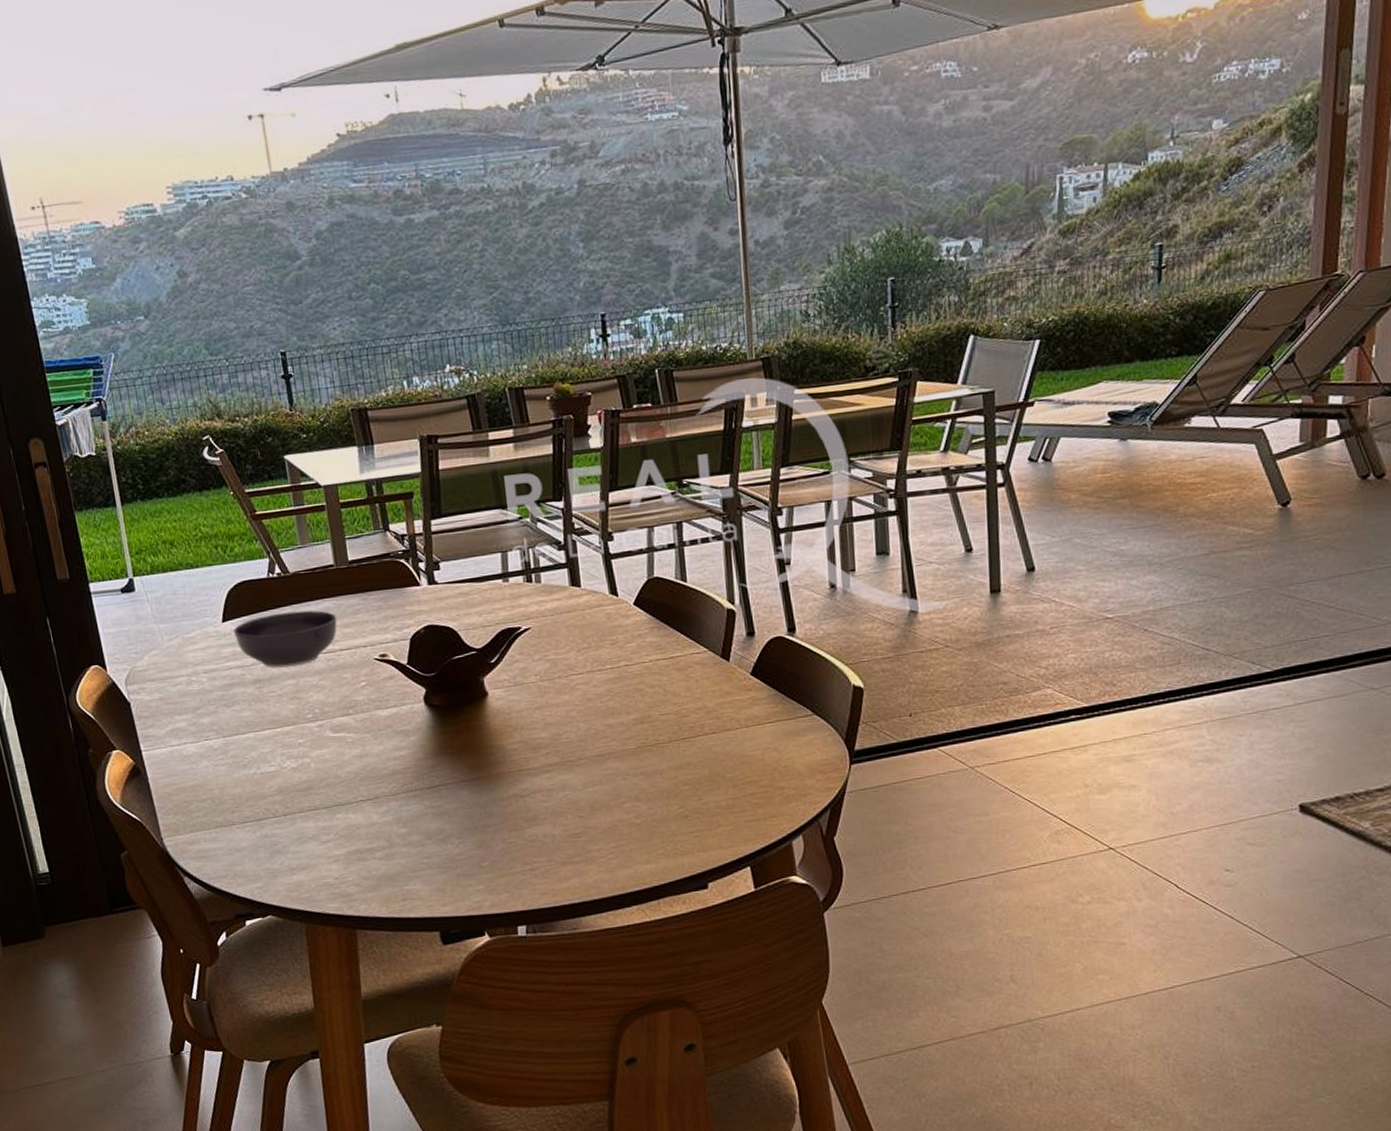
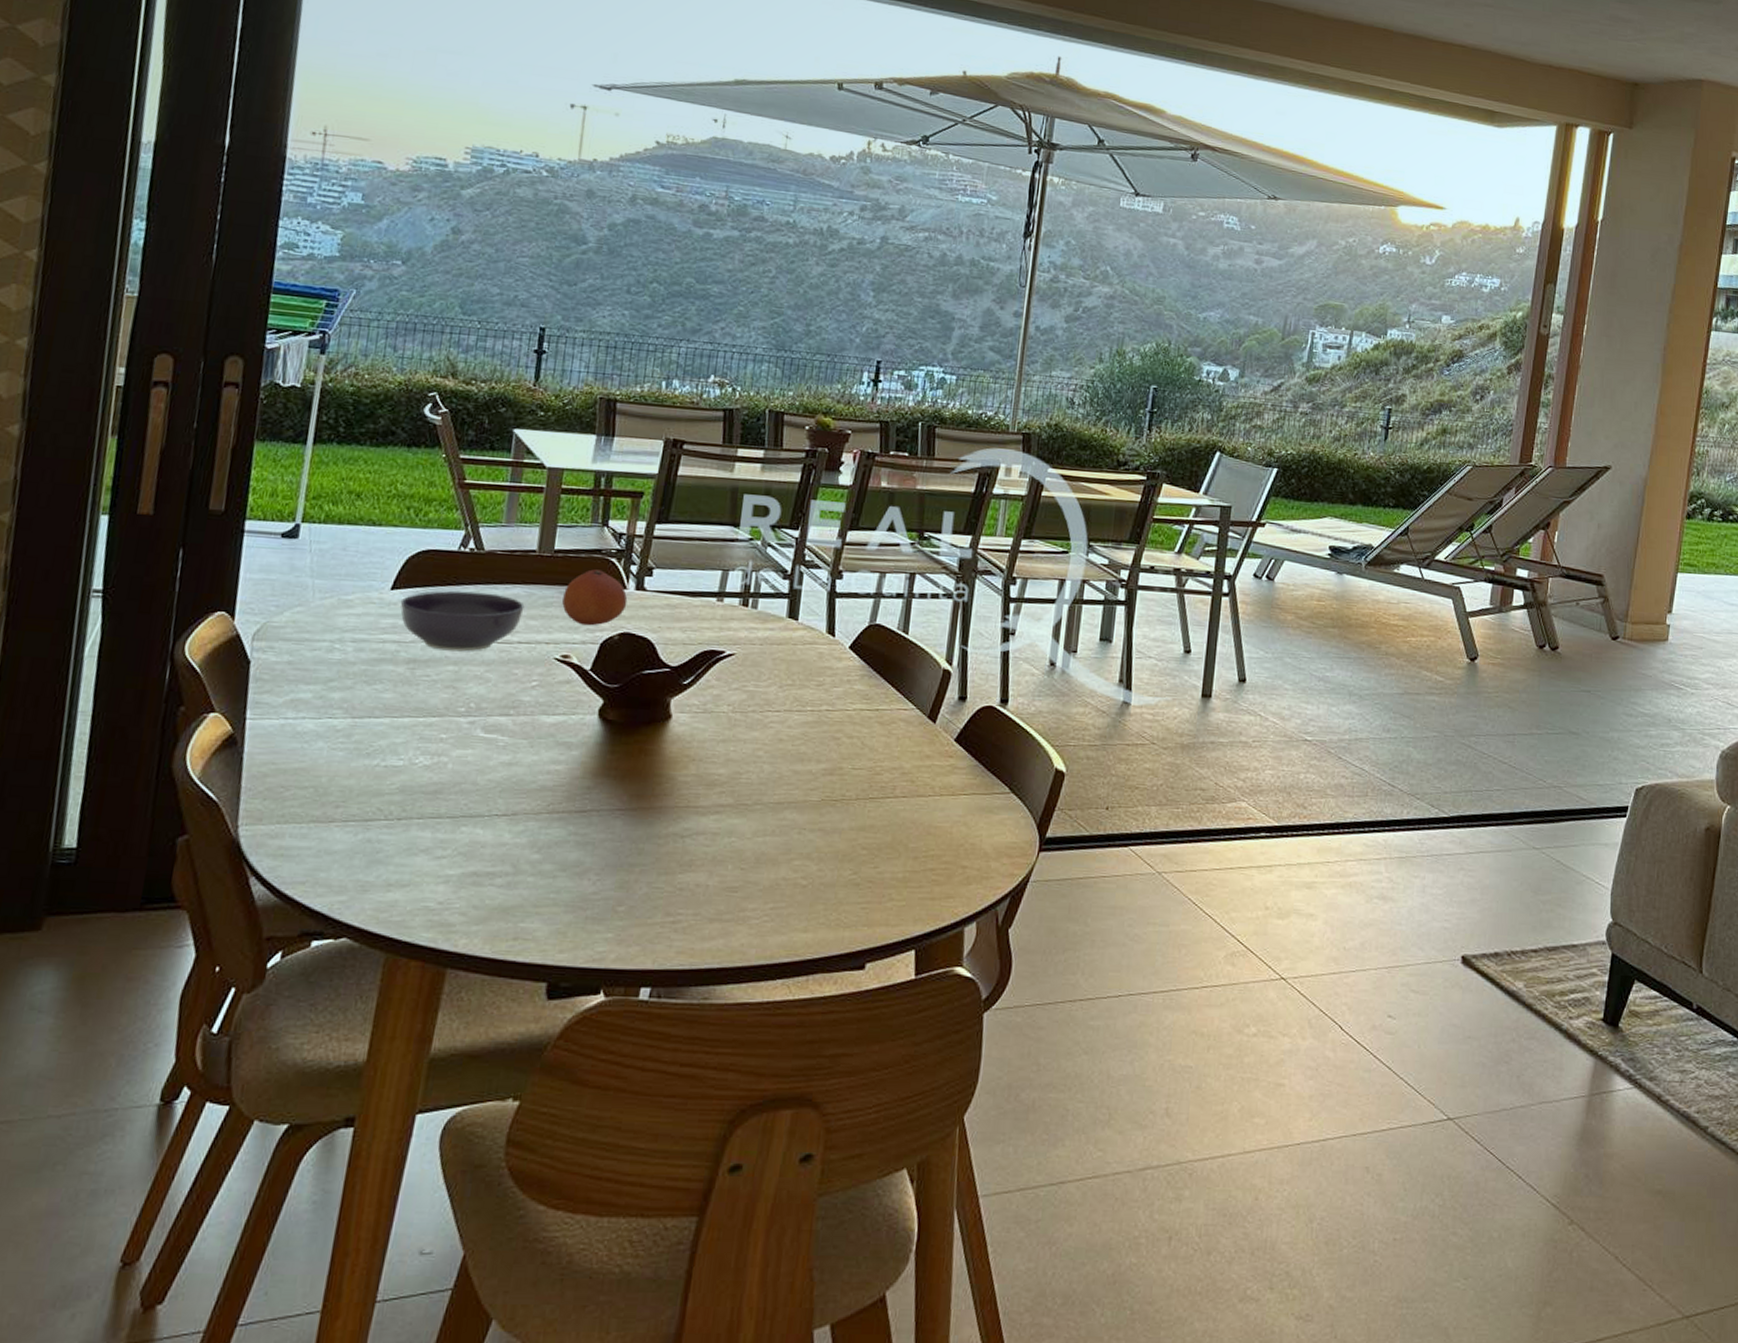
fruit: none [367,572,425,625] -> present [562,569,628,626]

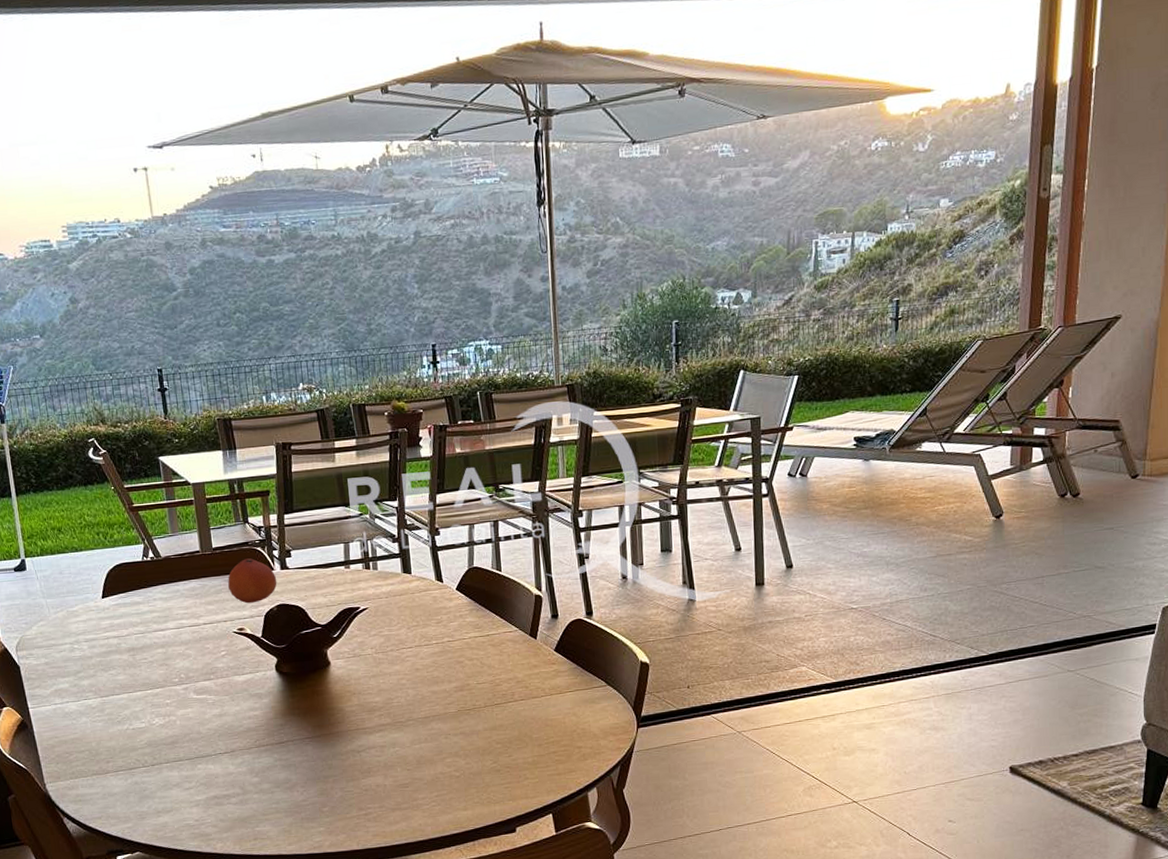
bowl: present [400,590,525,652] -> none [111,589,202,638]

